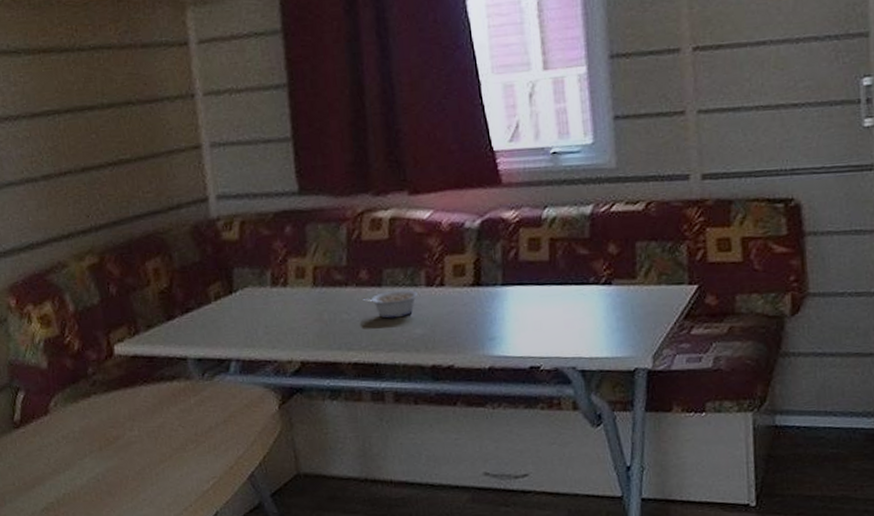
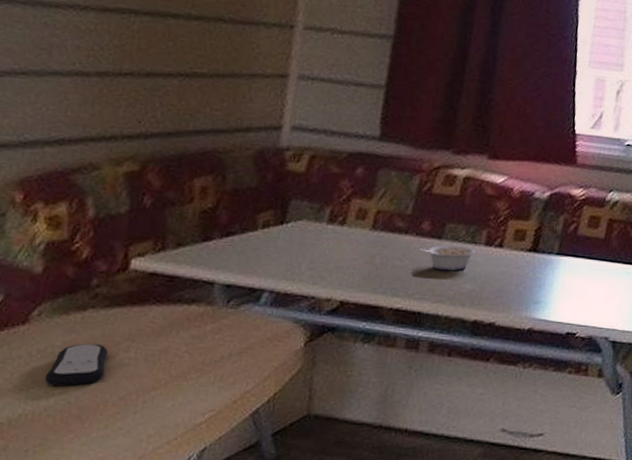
remote control: none [74,425,119,467] -> present [44,343,108,387]

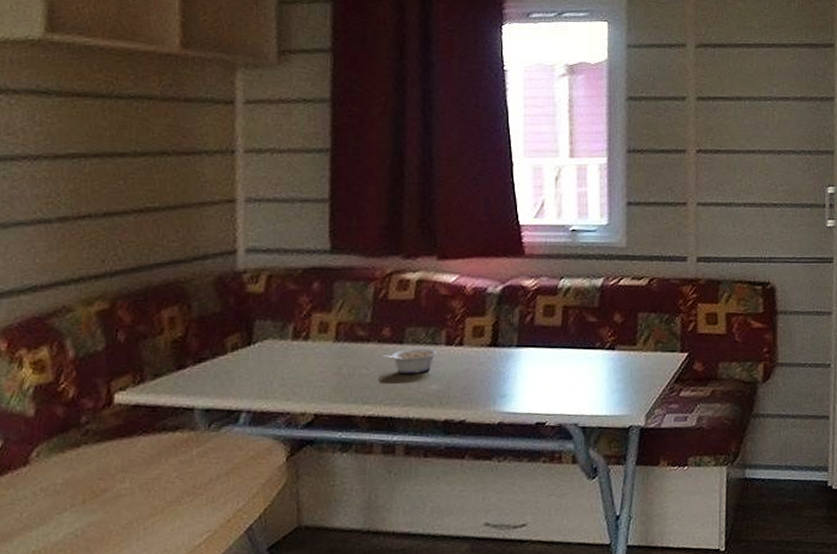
remote control: present [44,343,108,387] -> none [51,477,105,522]

